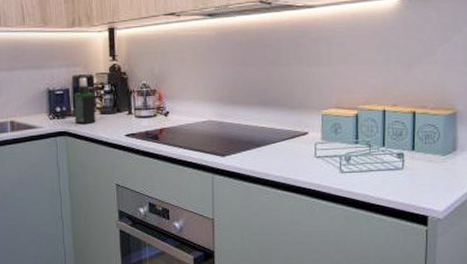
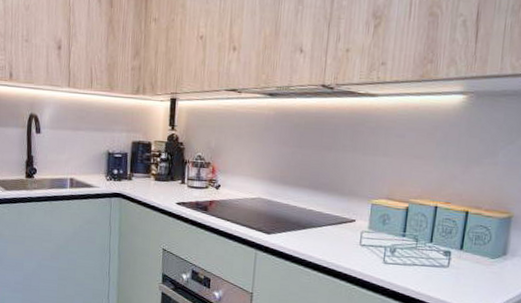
spray bottle: present [73,77,96,125] -> none [130,143,151,189]

